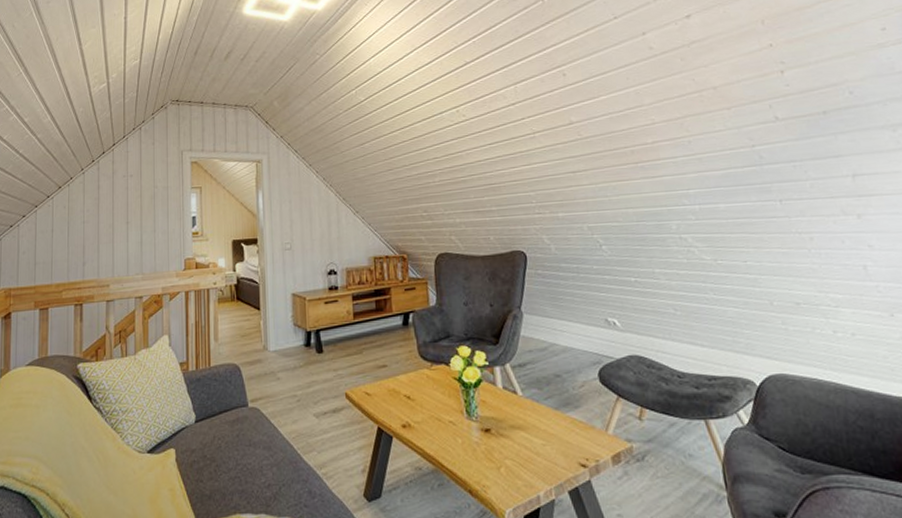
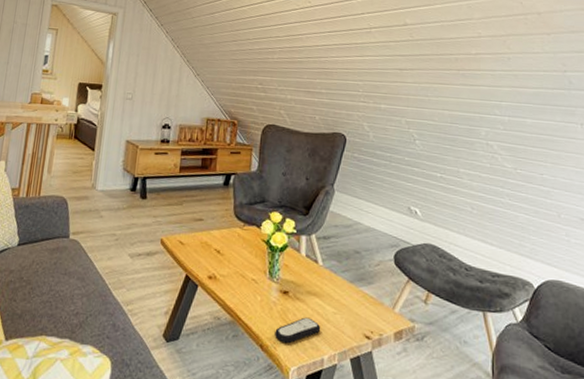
remote control: none [482,453,532,484] -> present [275,317,321,343]

